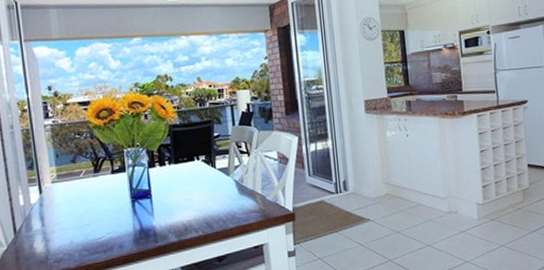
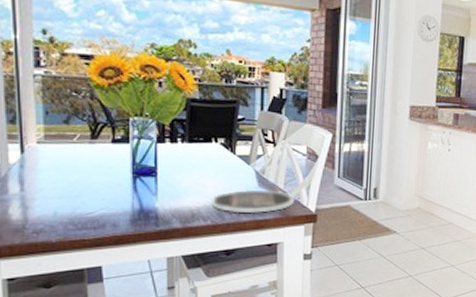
plate: none [199,195,273,222] -> present [210,189,294,214]

